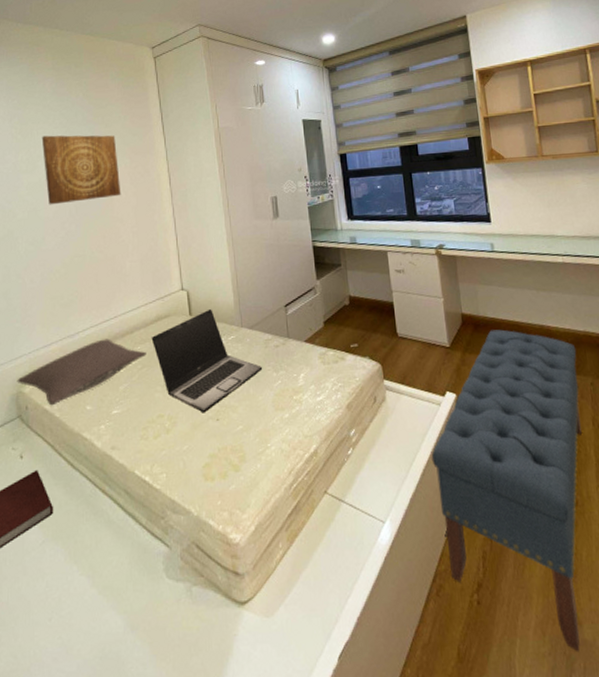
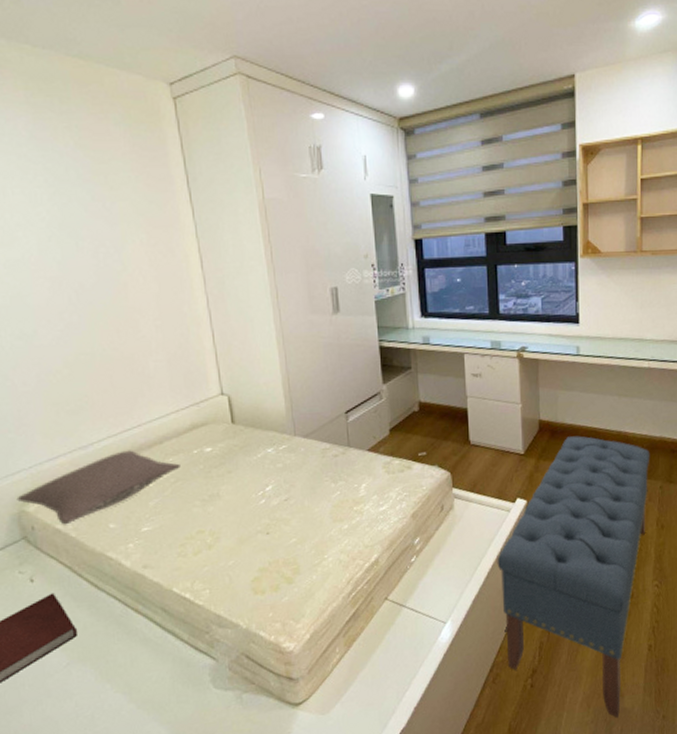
wall art: present [41,135,121,205] -> none [19,197,138,289]
laptop: present [151,308,263,413] -> none [185,415,320,527]

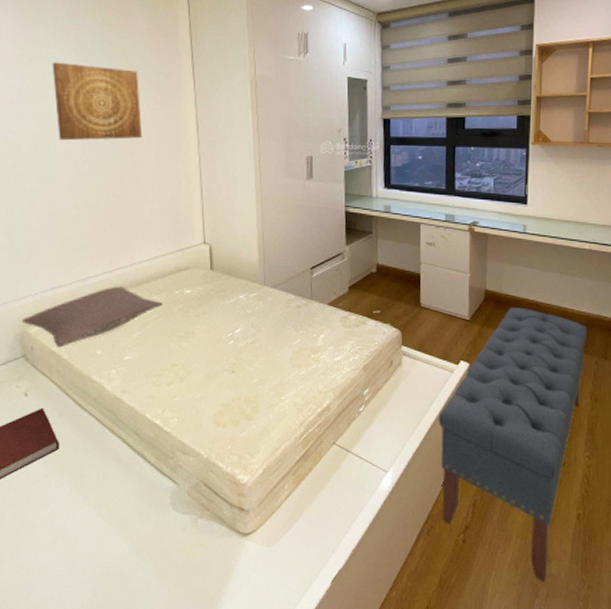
wall art: none [19,197,138,289] -> present [52,62,143,141]

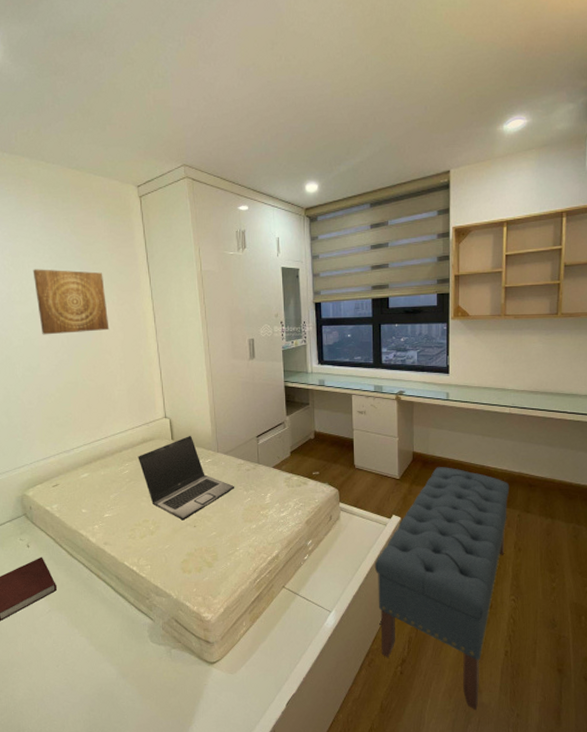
pillow: present [21,286,163,348] -> none [21,455,134,508]
laptop: none [168,264,283,365] -> present [138,435,235,521]

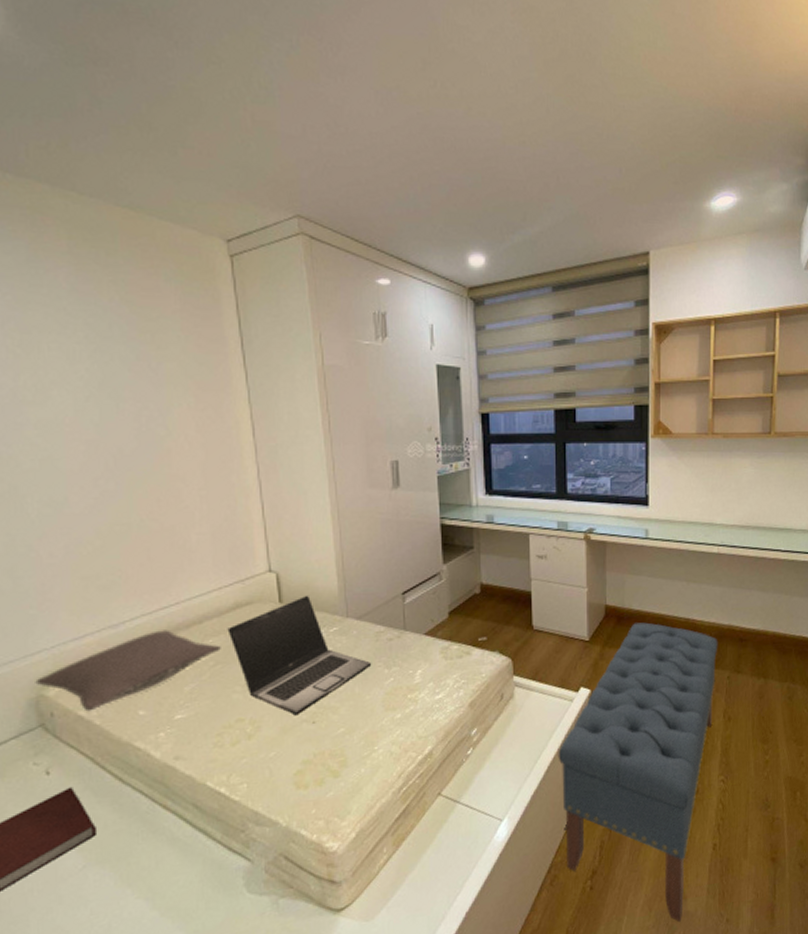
pillow: none [21,455,134,508] -> present [35,630,221,712]
wall art: present [32,269,110,335] -> none [55,353,183,453]

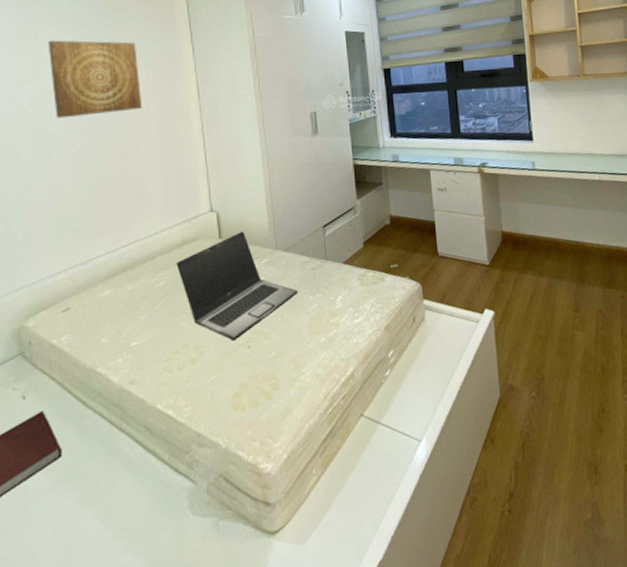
pillow: present [35,630,221,712] -> none [18,265,170,340]
wall art: none [55,353,183,453] -> present [47,40,143,119]
bench: present [558,622,718,923] -> none [468,246,611,550]

